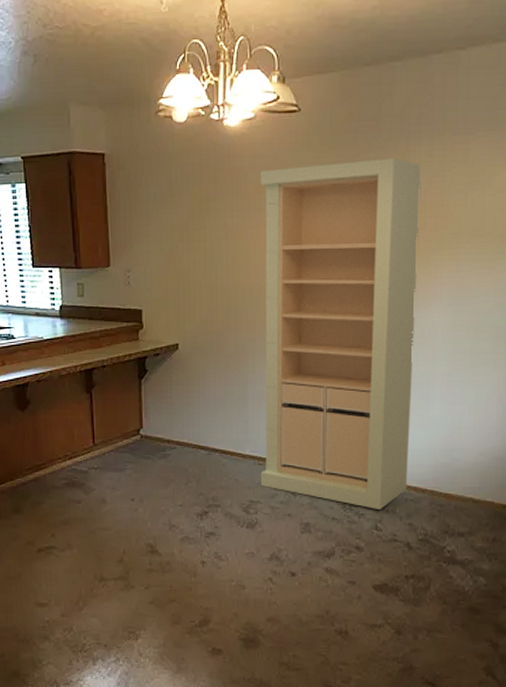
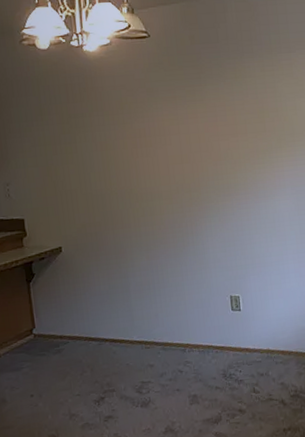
storage cabinet: present [260,157,421,509] -> none [120,73,276,375]

